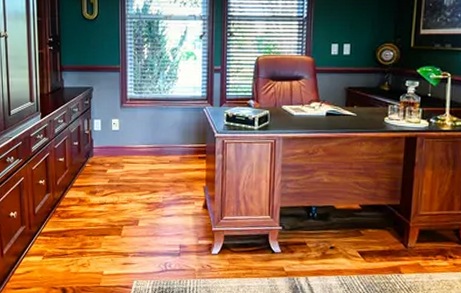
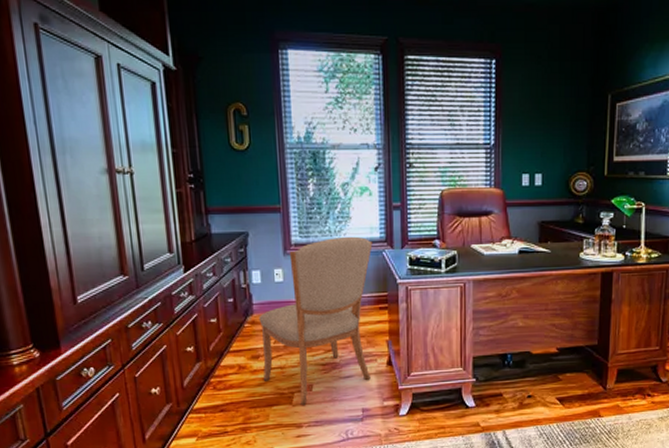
chair: none [97,94,195,237] -> present [258,236,373,405]

